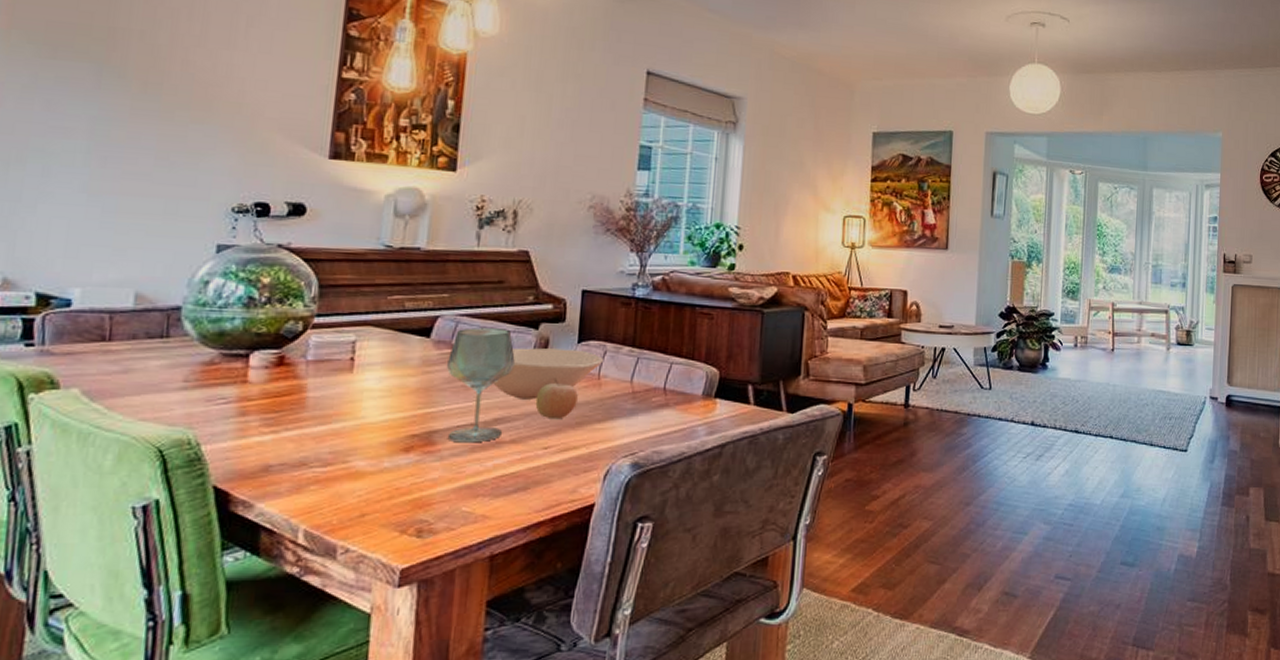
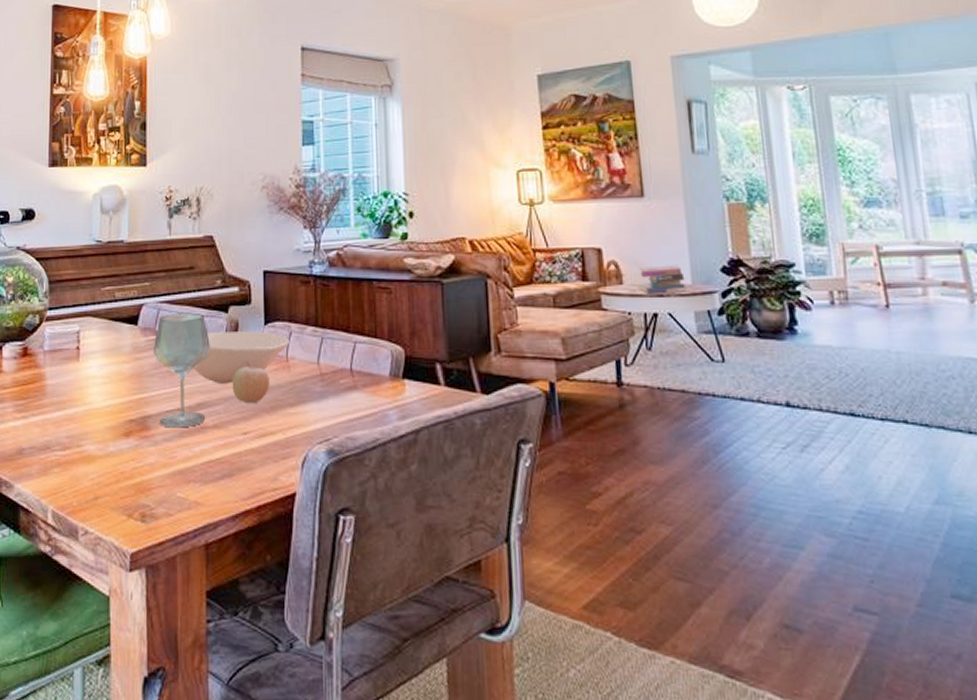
books: none [931,308,971,332] -> present [636,265,686,294]

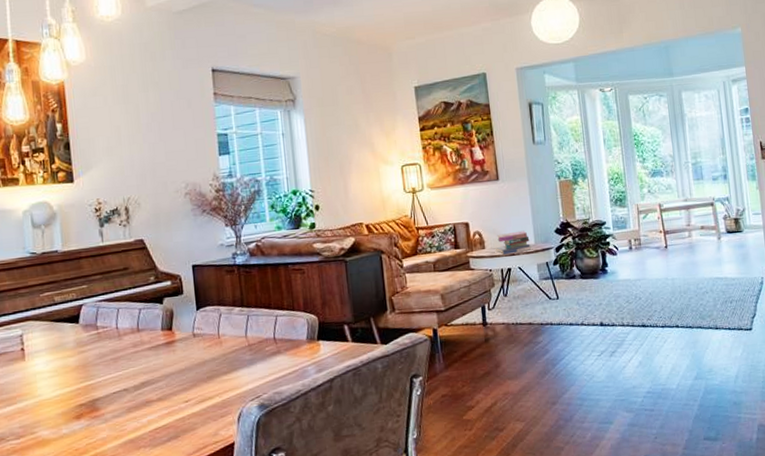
wine glass: present [152,314,210,428] -> none [95,307,150,406]
bowl: present [193,331,289,384] -> none [135,316,220,364]
fruit: present [232,361,269,404] -> none [171,341,205,377]

